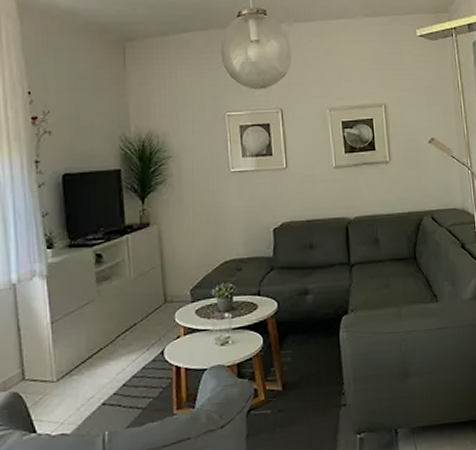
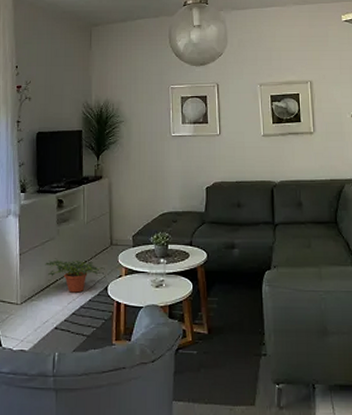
potted plant: none [84,323,160,362] -> present [45,258,105,293]

